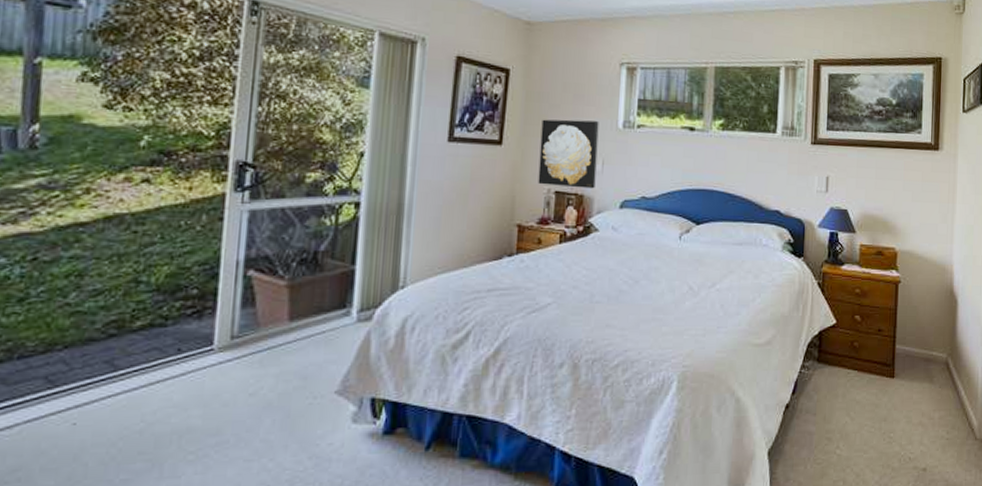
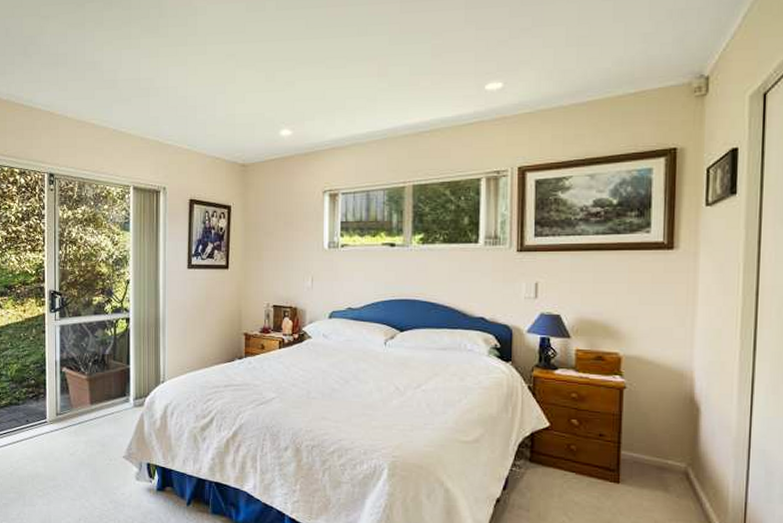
wall art: present [538,119,599,189] -> none [259,244,307,302]

